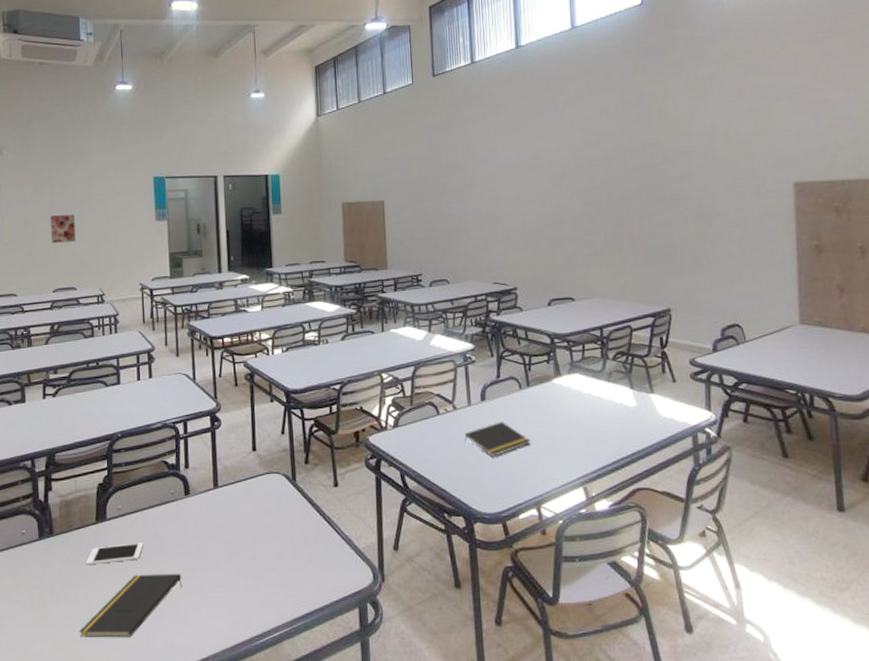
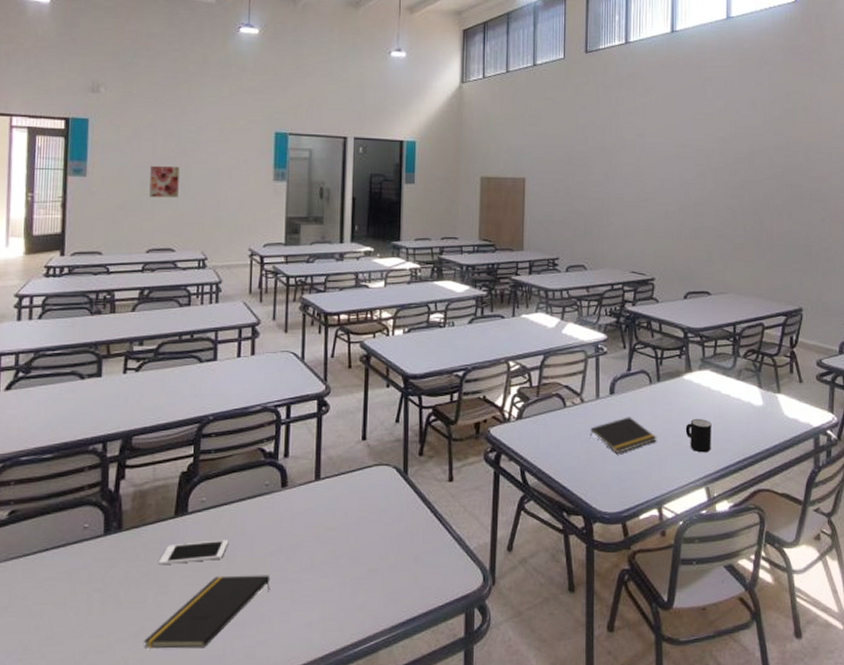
mug: none [558,421,586,454] -> present [685,419,711,453]

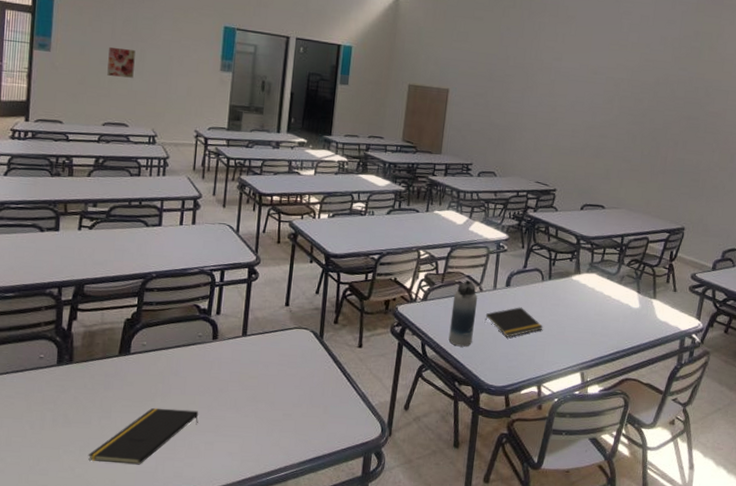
cell phone: present [158,540,229,566] -> none [103,378,165,395]
water bottle: none [551,391,580,470] -> present [448,280,478,347]
mug: present [685,419,711,453] -> none [568,314,592,344]

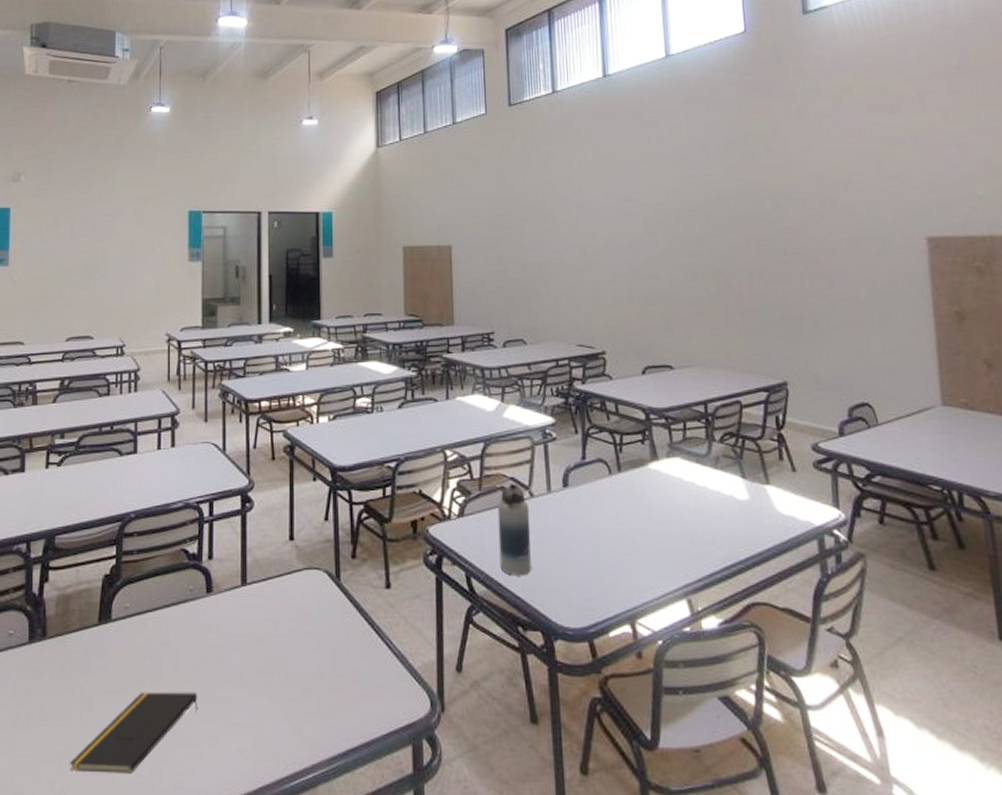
wall art: present [107,47,135,78] -> none [68,252,96,284]
notepad: present [484,307,544,337] -> none [543,514,623,557]

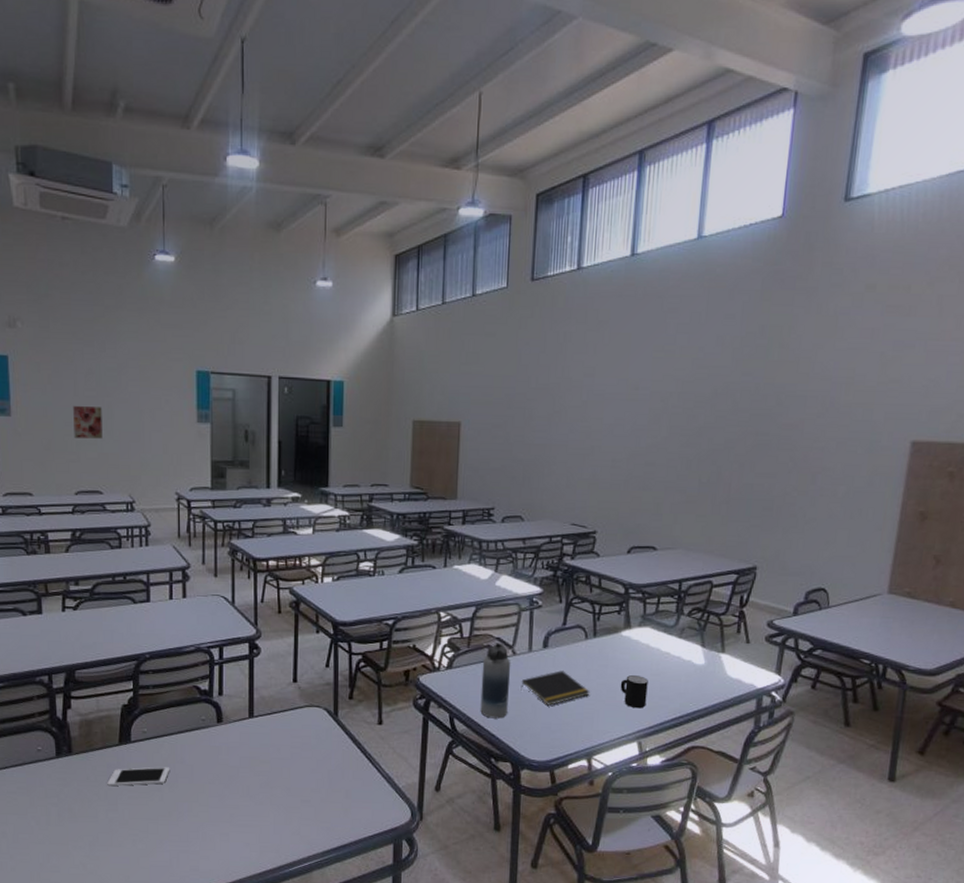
wall art: none [68,252,96,284] -> present [73,406,103,439]
notepad: present [69,691,198,774] -> none [98,798,210,859]
cell phone: none [83,651,154,678] -> present [107,767,170,787]
notepad: none [543,514,623,557] -> present [520,670,590,706]
mug: none [656,516,690,557] -> present [620,675,648,709]

